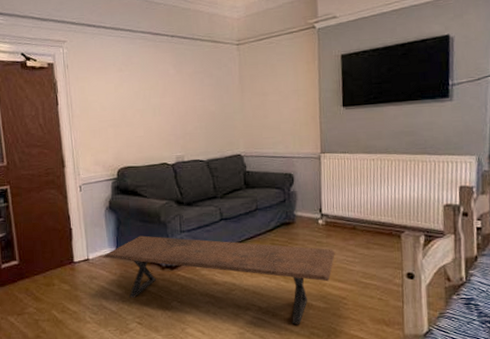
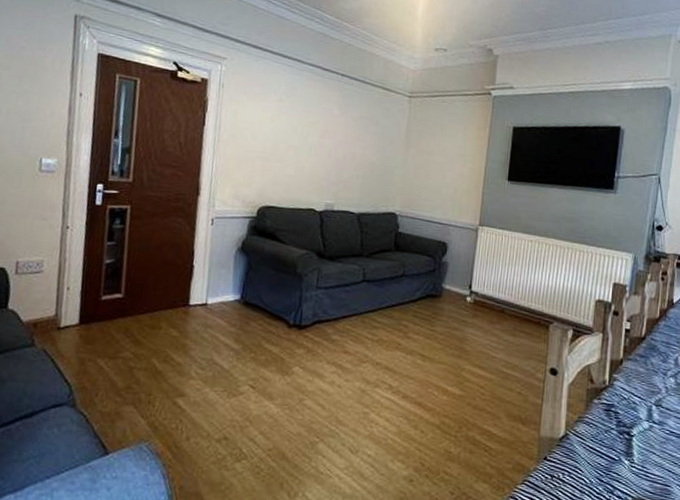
coffee table: present [103,235,335,325] -> none [223,285,479,412]

